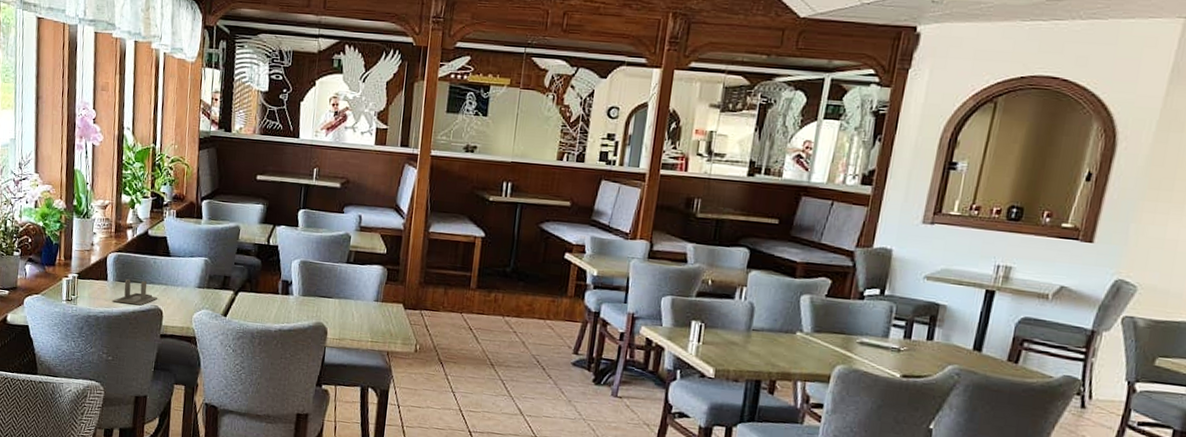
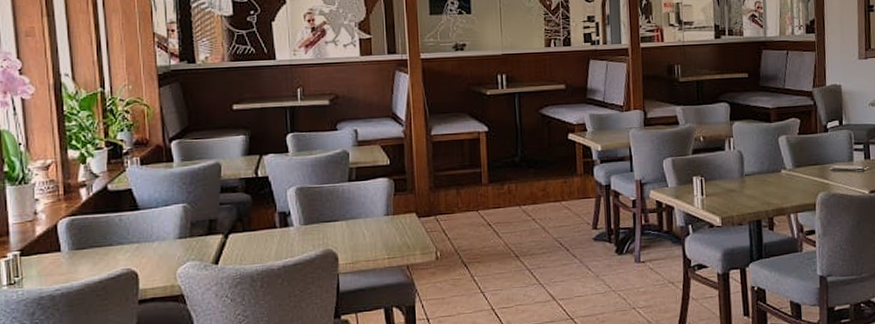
napkin holder: present [112,278,157,306] -> none [70,242,129,275]

